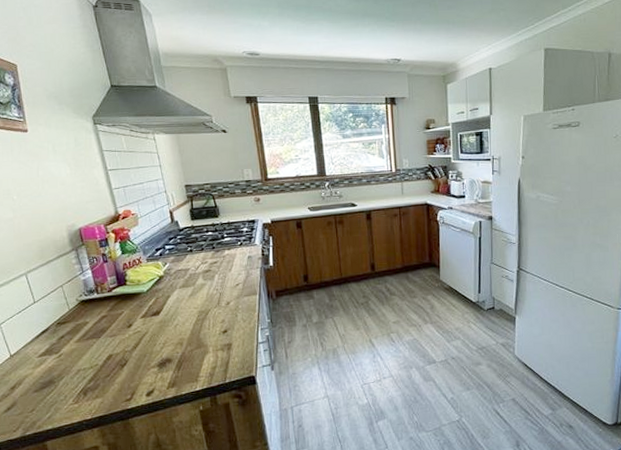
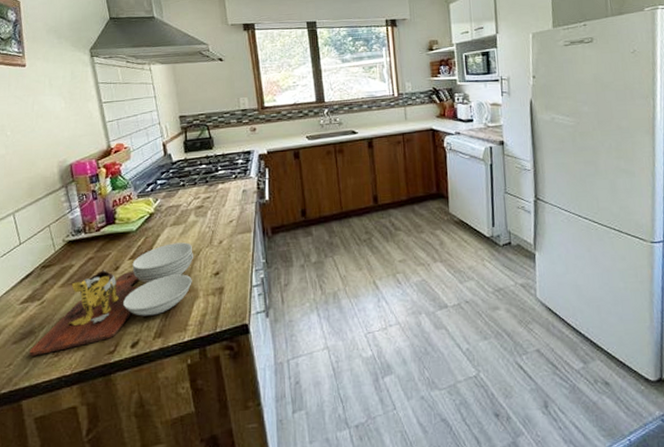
cutting board: none [50,303,202,403] -> present [29,242,193,356]

